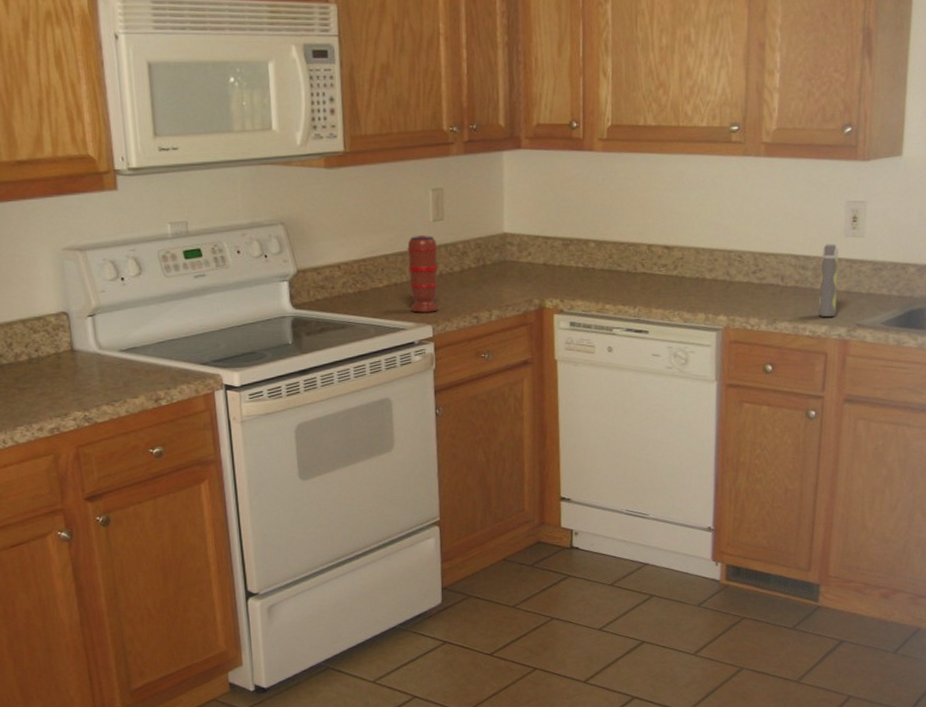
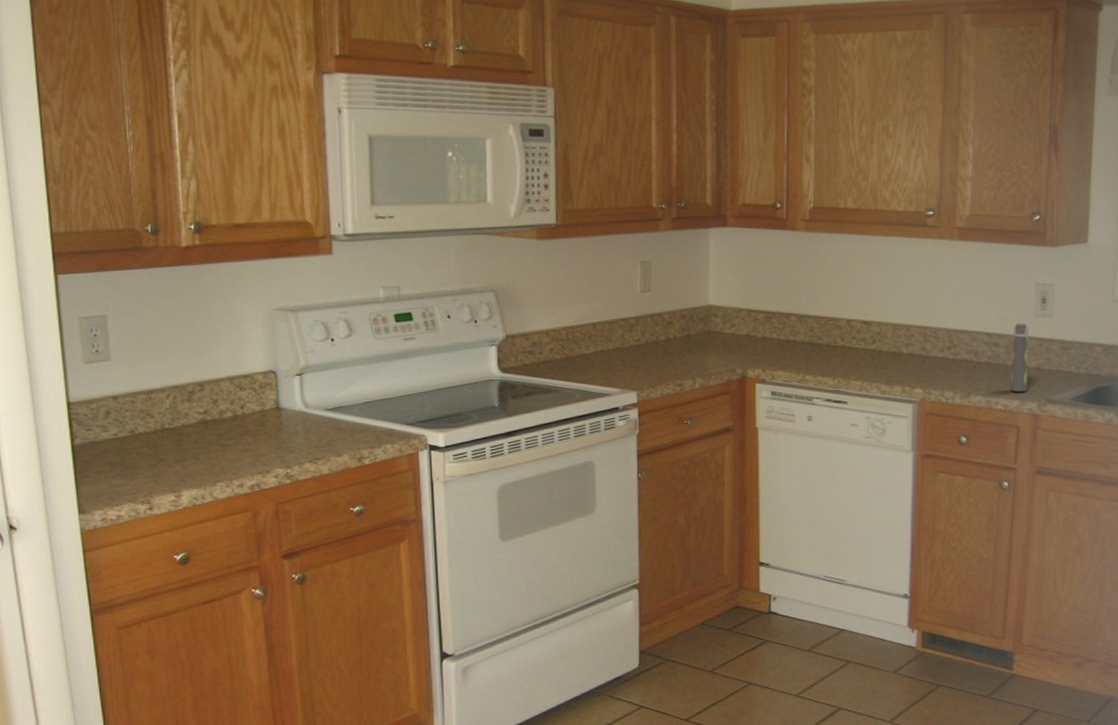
spice grinder: present [407,234,439,313] -> none [614,305,645,379]

